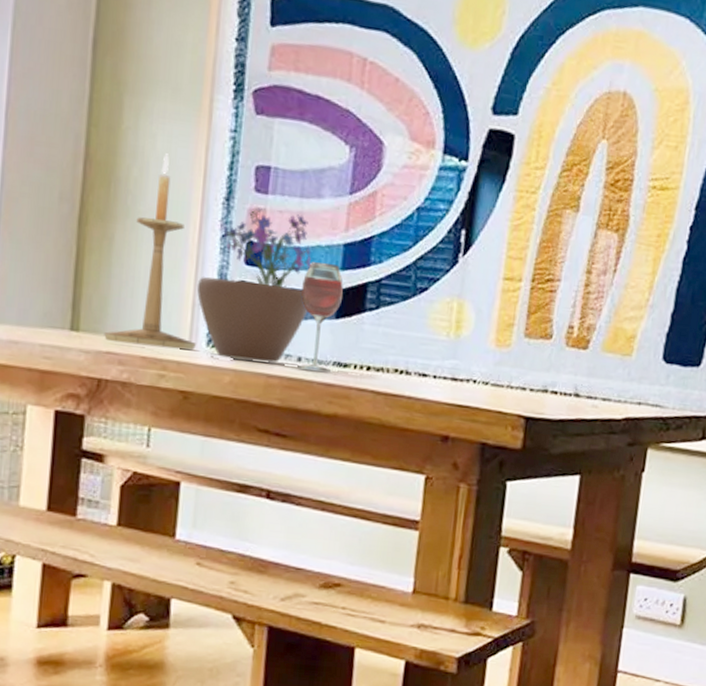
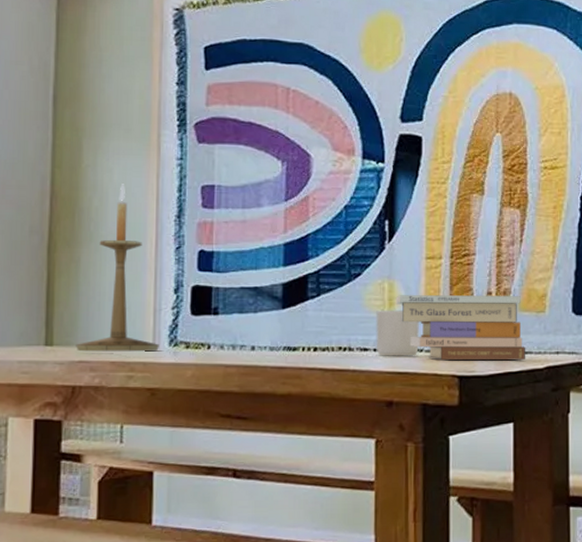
bowl: present [196,277,307,363] -> none [156,284,256,354]
flowers: present [223,208,312,288] -> none [177,221,257,288]
wineglass: present [297,262,343,373] -> none [250,261,286,358]
mug: none [436,332,489,389] -> present [376,310,420,356]
books: none [463,318,606,408] -> present [395,295,526,361]

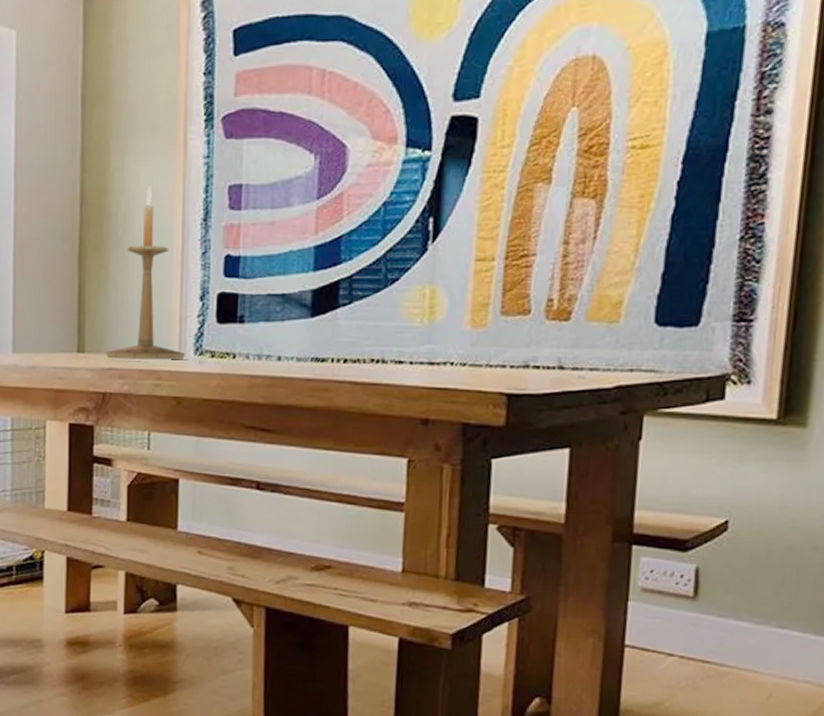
mug: present [376,310,420,356] -> none [412,319,465,371]
books: present [395,295,526,361] -> none [437,302,592,378]

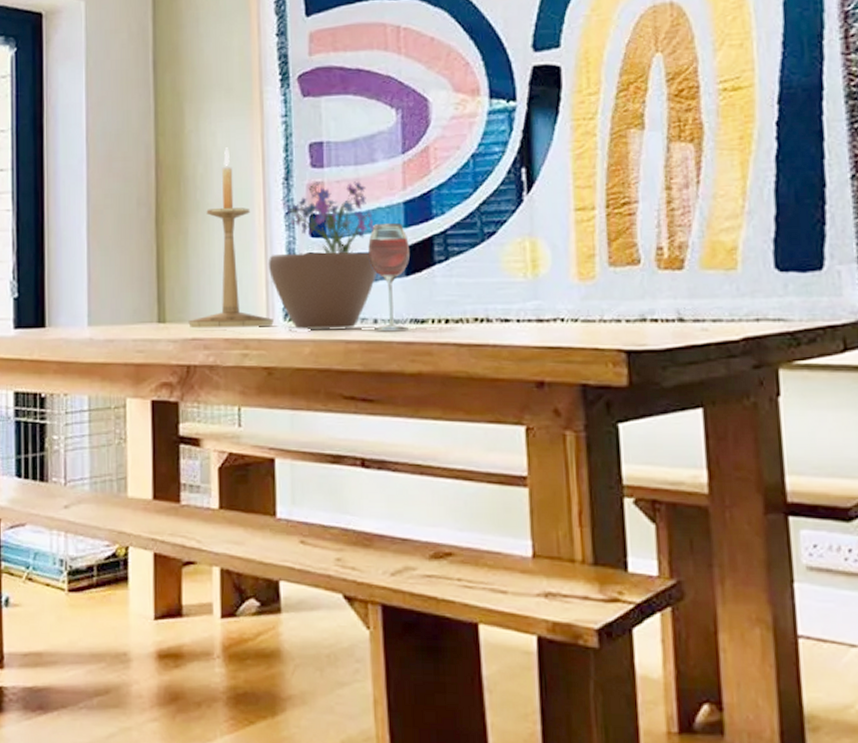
bowl: none [182,291,284,364] -> present [268,251,376,329]
flowers: none [203,224,285,294] -> present [286,181,374,254]
wineglass: none [277,266,316,369] -> present [368,222,410,332]

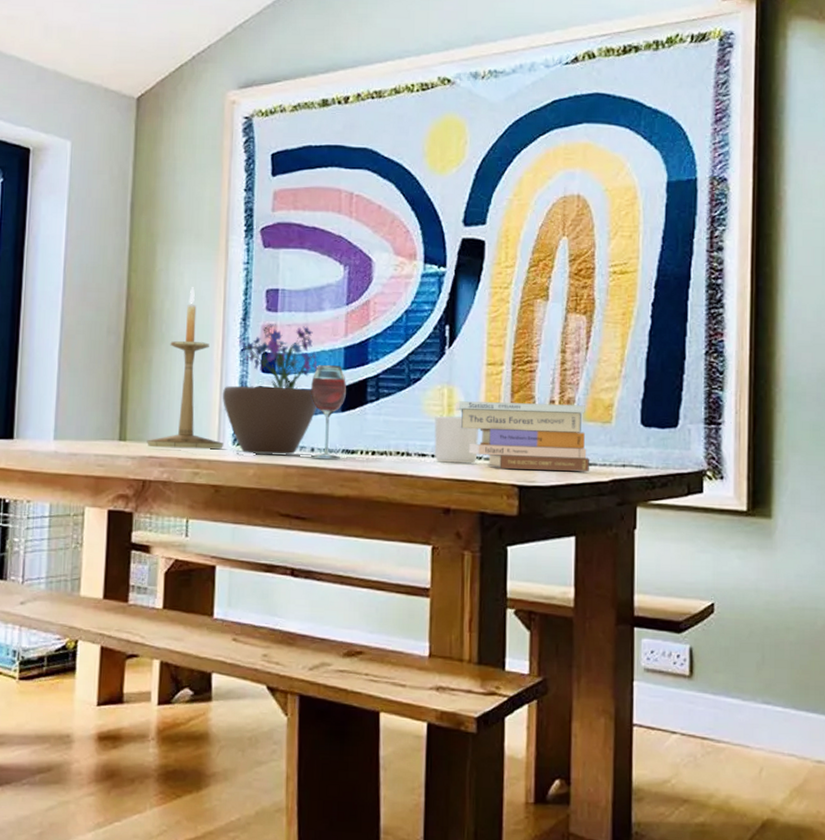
mug: none [517,273,573,328] -> present [434,416,480,464]
books: none [540,250,715,331] -> present [455,401,590,473]

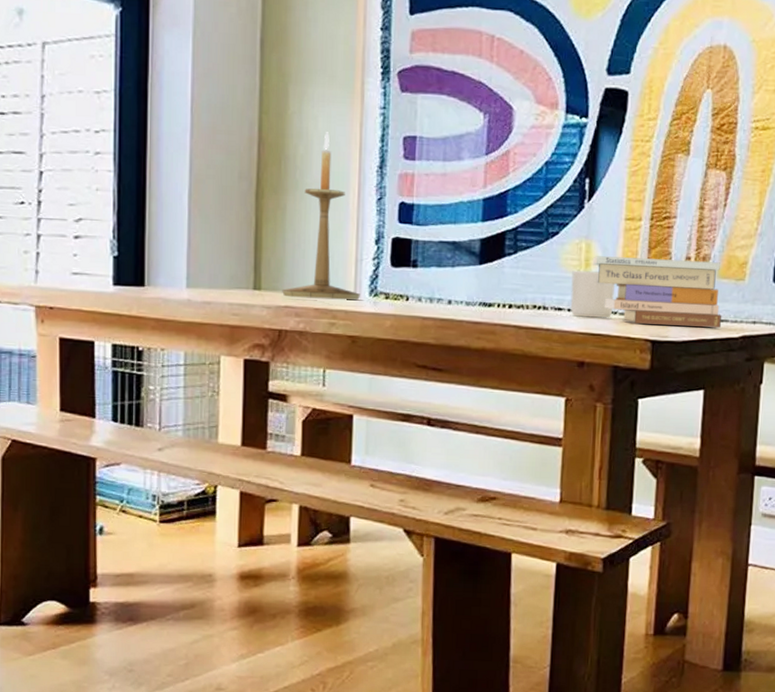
bowl: present [222,385,316,455] -> none [358,235,454,307]
flowers: present [242,324,318,390] -> none [378,173,456,241]
wineglass: present [311,364,346,460] -> none [448,216,484,313]

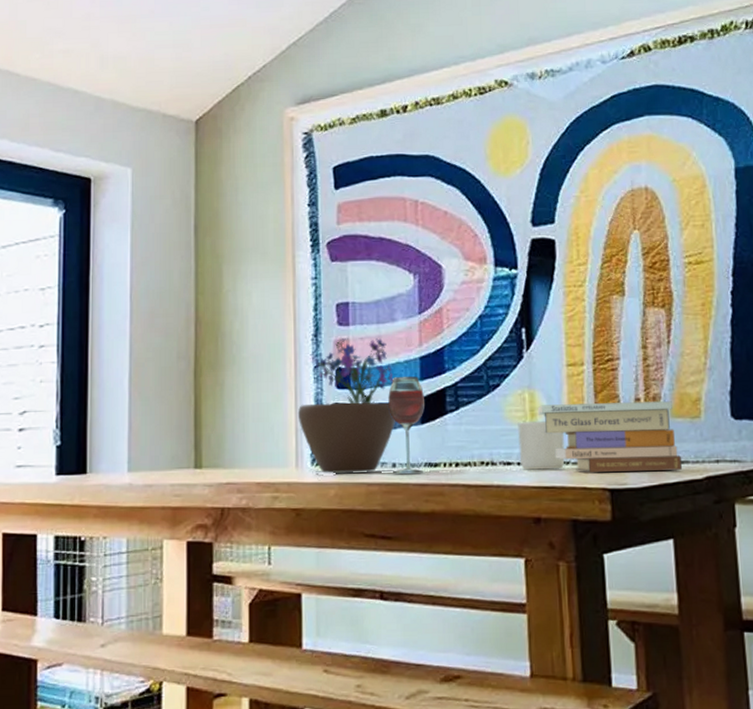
candlestick: present [282,132,360,301] -> none [223,306,302,473]
bowl: none [358,235,454,307] -> present [297,401,395,473]
flowers: none [378,173,456,241] -> present [315,338,394,405]
wineglass: none [448,216,484,313] -> present [388,376,425,475]

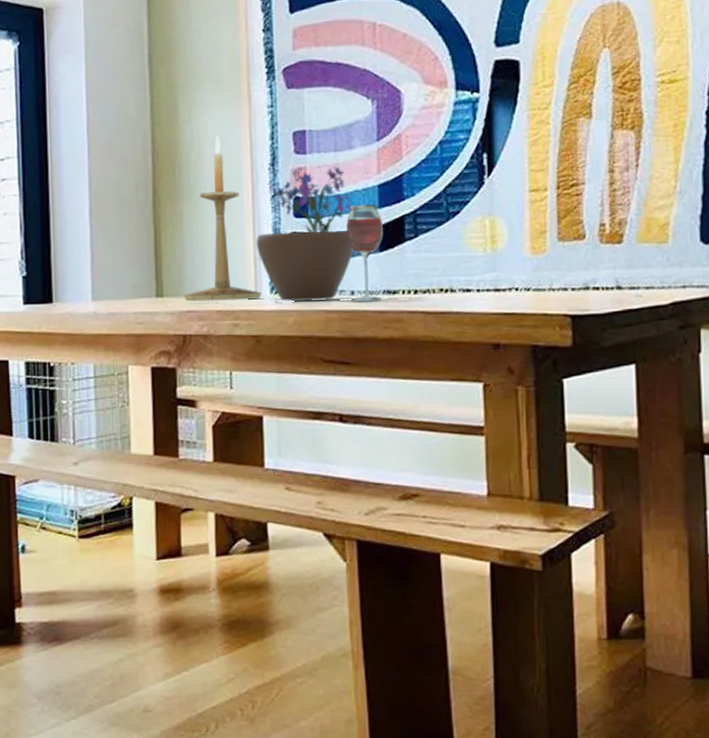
candlestick: none [223,306,302,473] -> present [184,136,261,302]
mug: present [518,421,565,470] -> none [478,248,526,297]
books: present [537,401,683,472] -> none [498,226,648,299]

